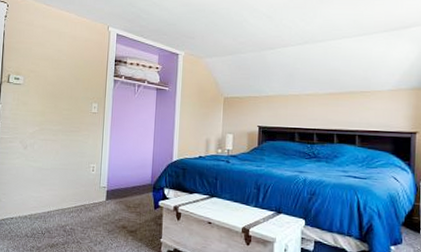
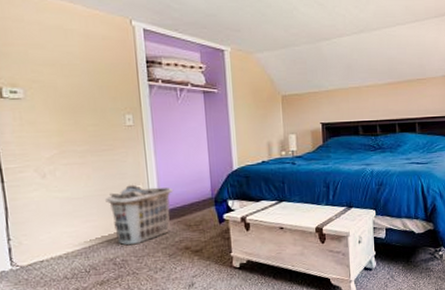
clothes hamper: none [66,163,121,217] -> present [106,184,174,246]

